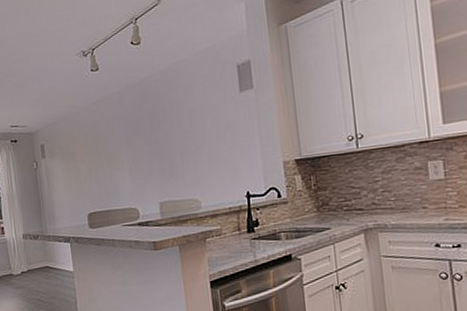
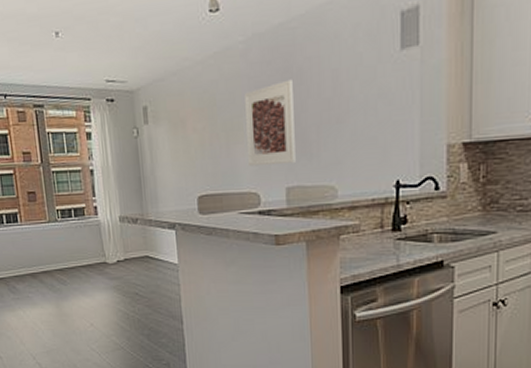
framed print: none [122,118,166,188] -> present [245,79,296,167]

